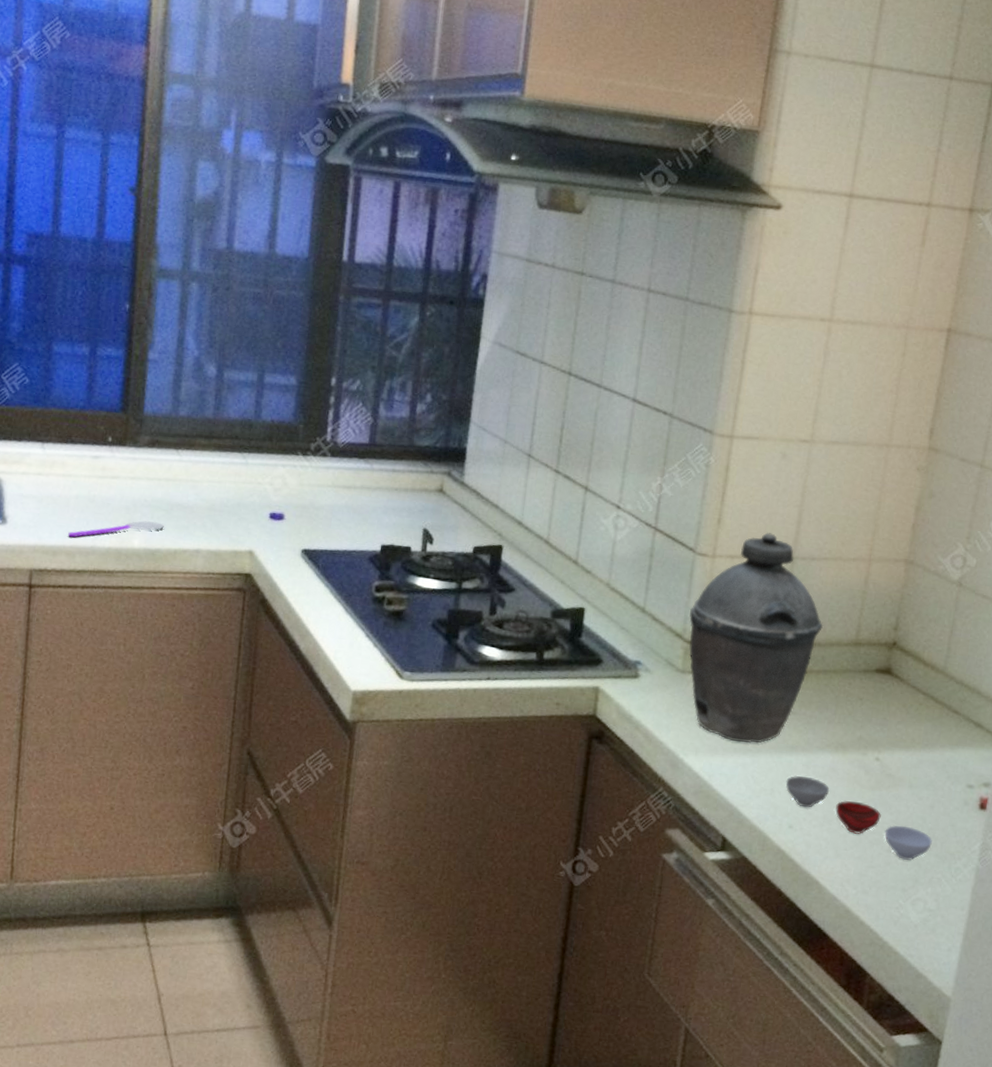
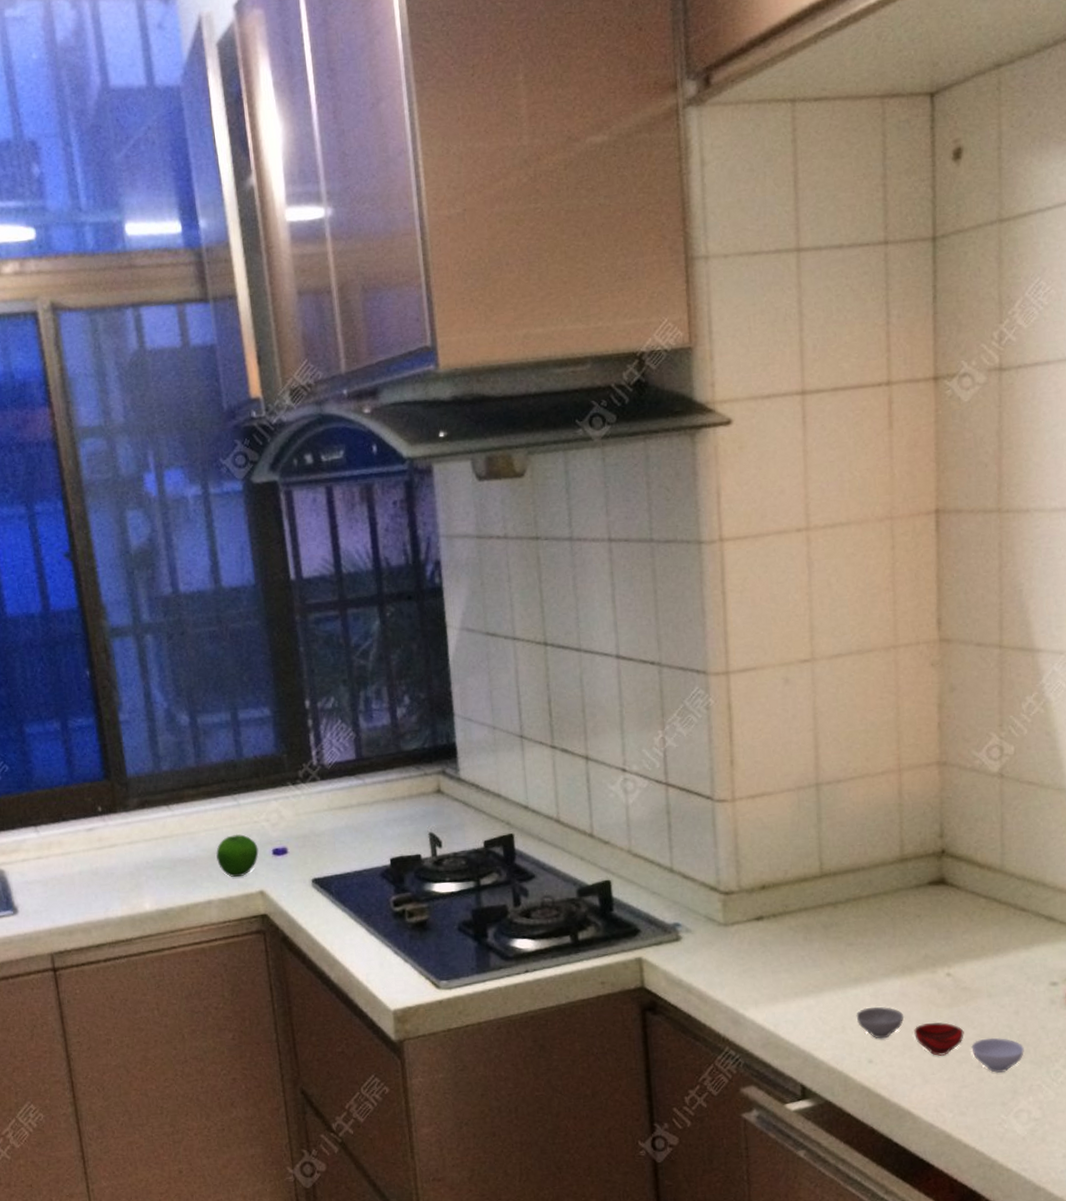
spoon: present [68,520,164,538] -> none [79,881,171,914]
apple: none [214,491,257,533] -> present [216,834,259,877]
kettle: present [689,533,824,743] -> none [719,764,864,986]

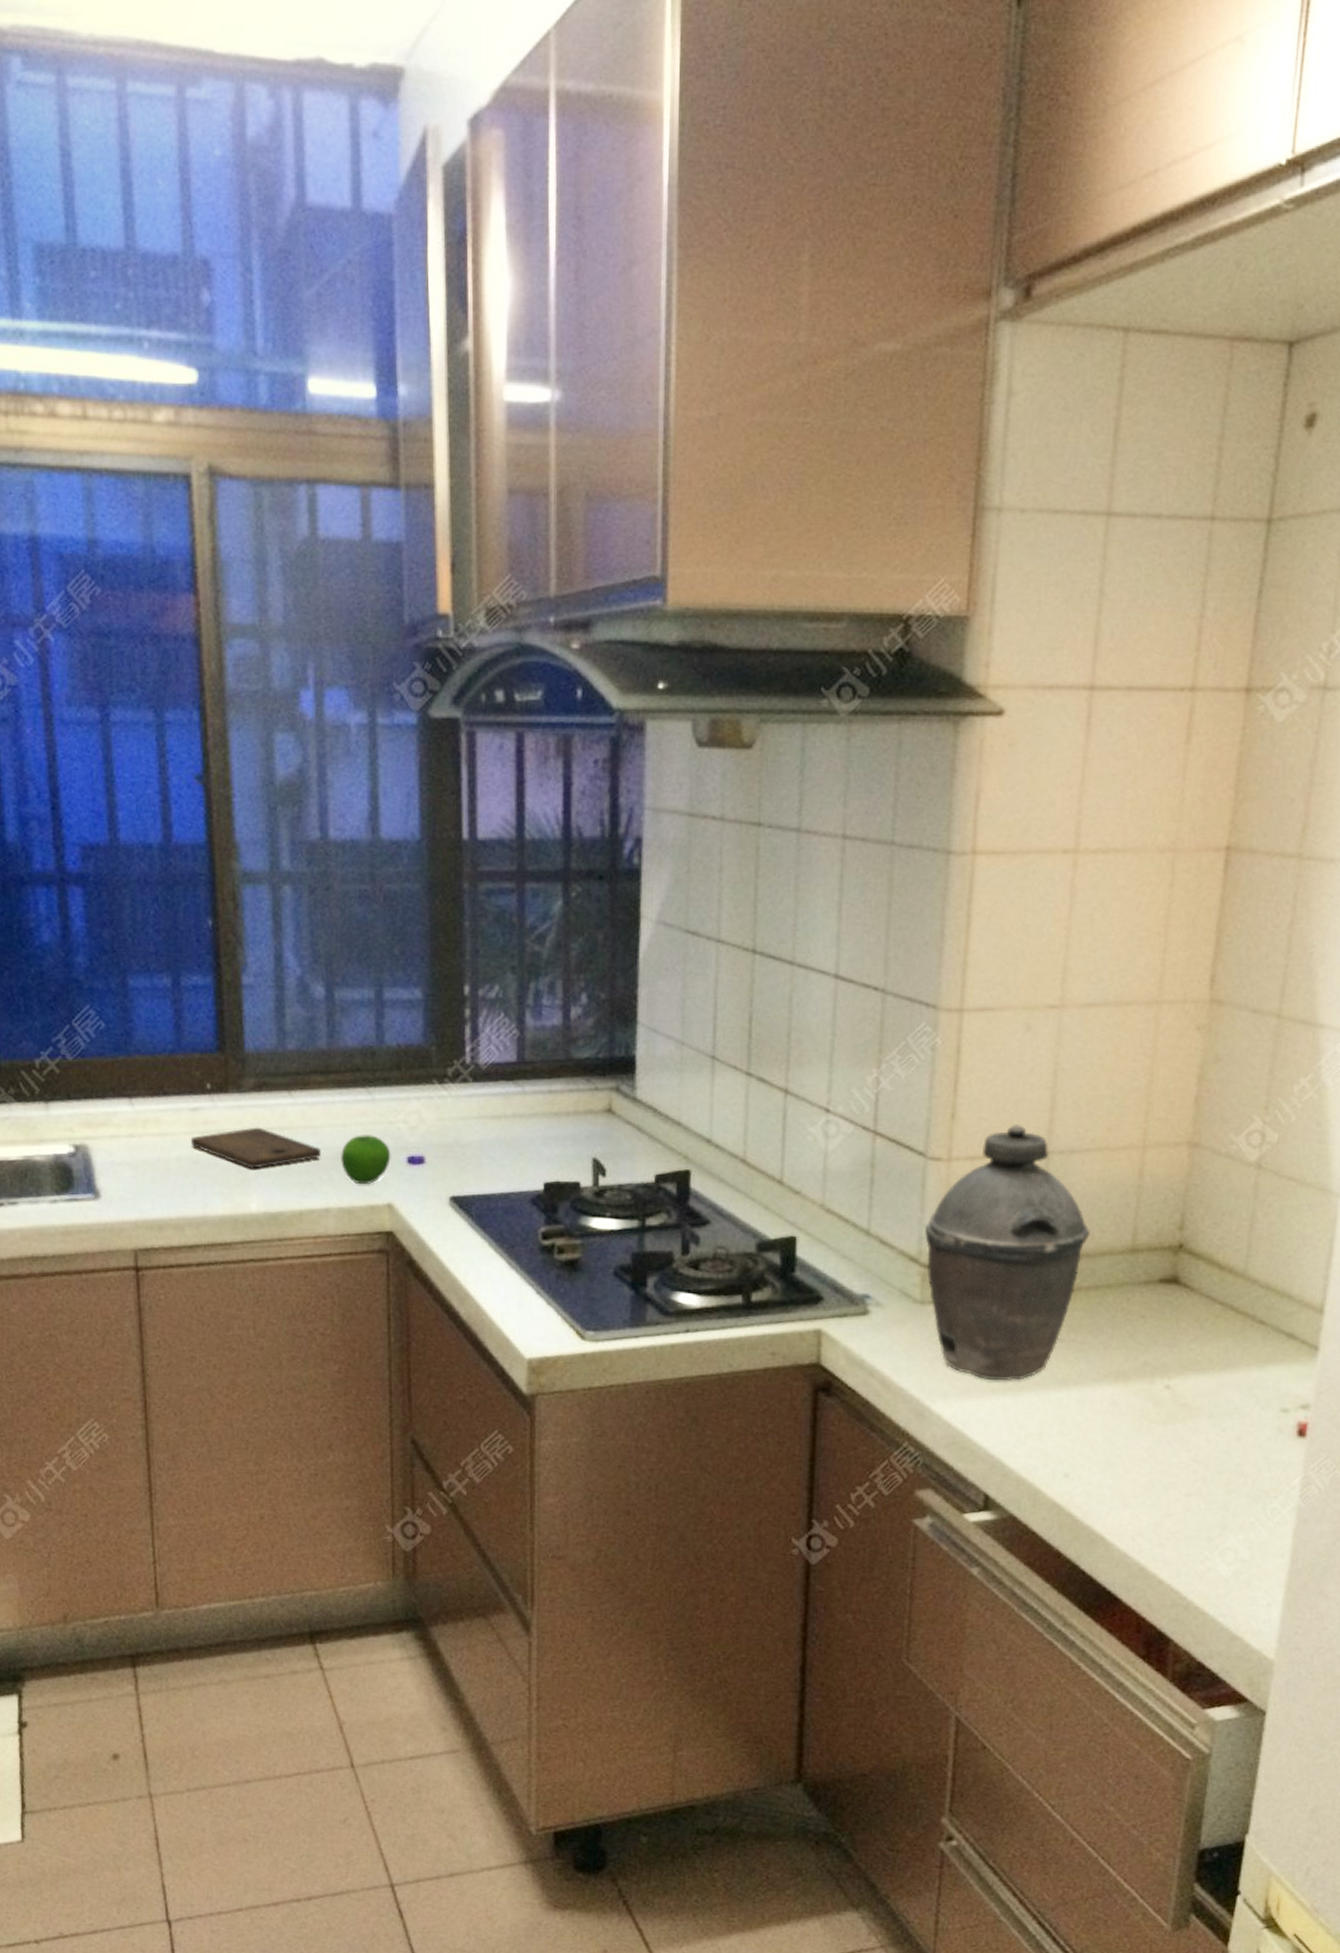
cutting board: none [89,838,200,875] -> present [190,1127,322,1169]
kettle: none [719,764,864,986] -> present [924,1125,1092,1381]
bowl: present [856,1006,1024,1073] -> none [1057,1414,1241,1504]

